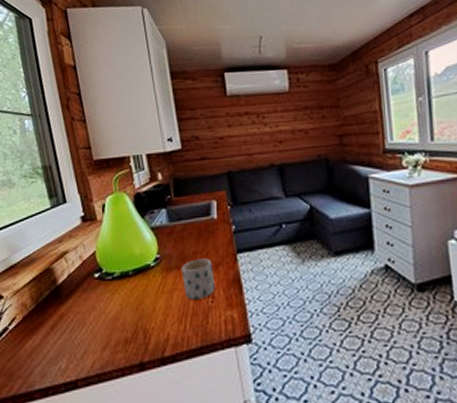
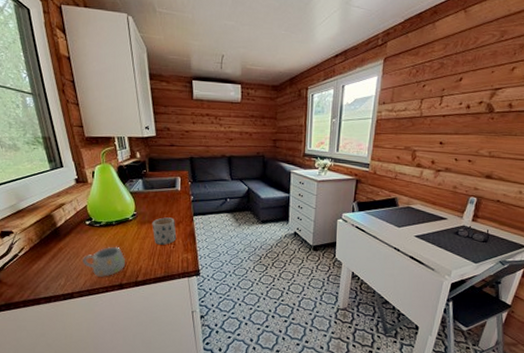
mug: none [88,308,146,353] -> present [81,247,125,277]

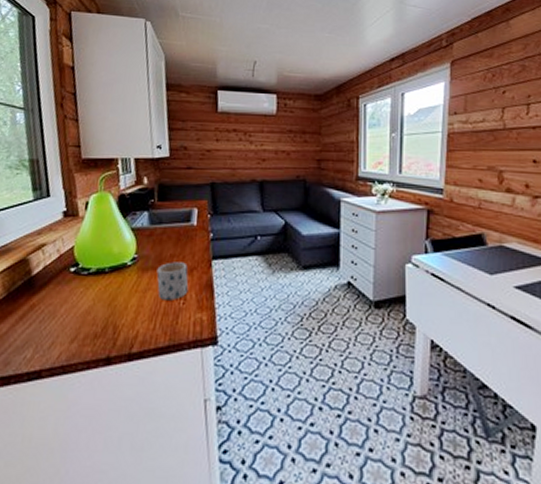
mug: present [81,247,125,277] -> none [58,303,117,347]

